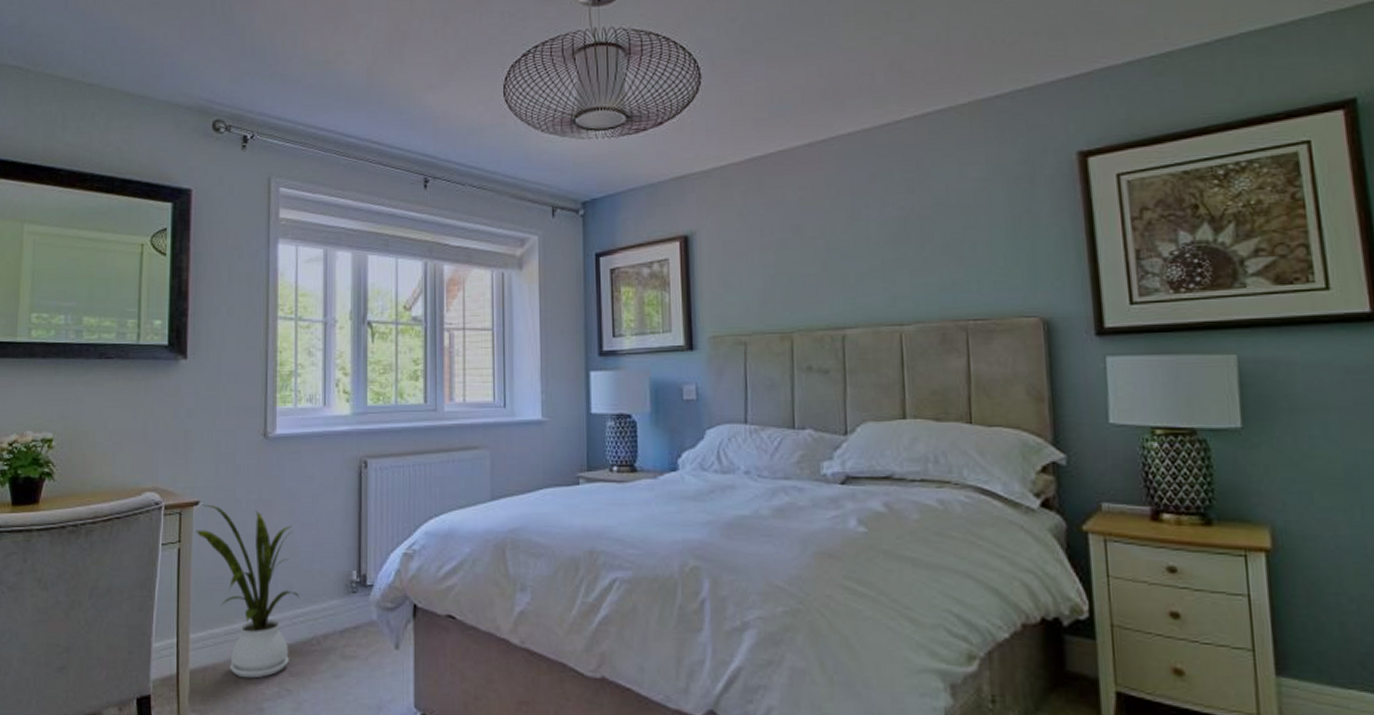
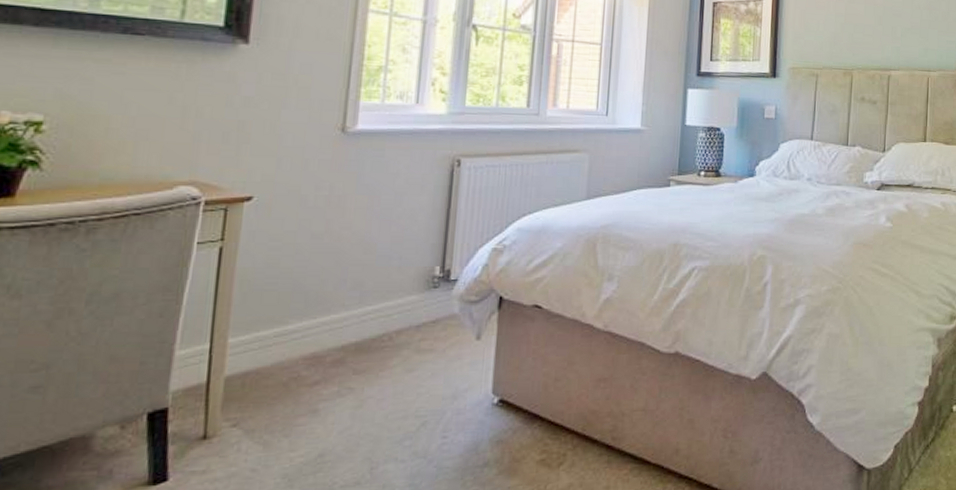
house plant: present [196,504,299,679] -> none [245,200,371,380]

